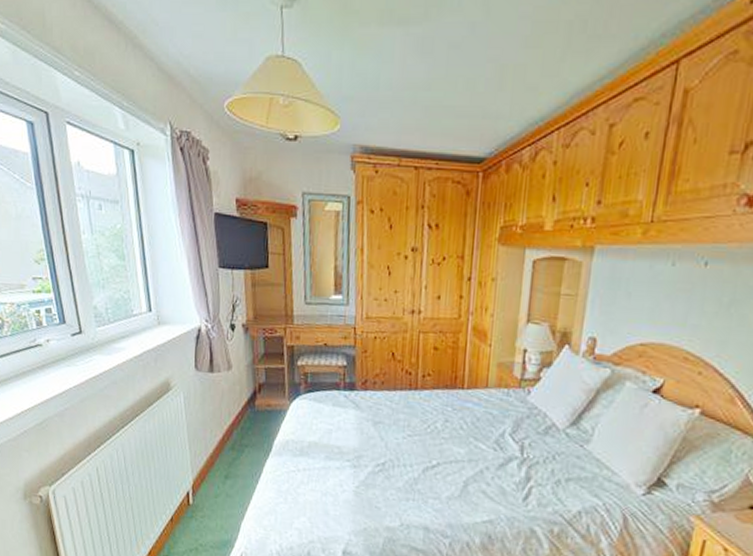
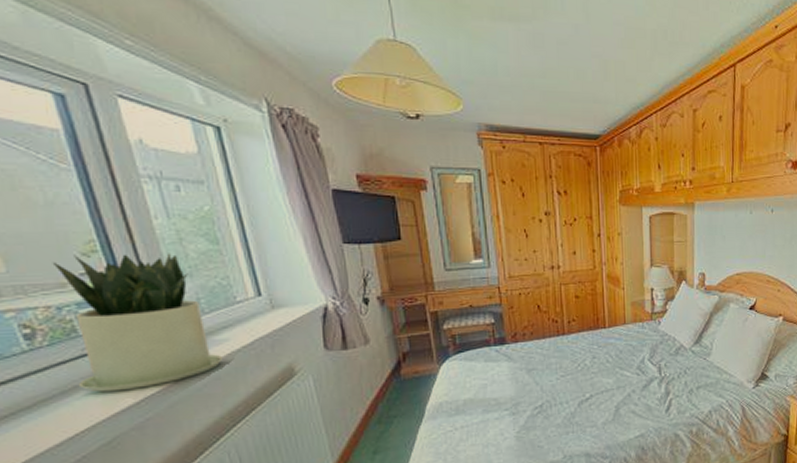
planter: none [17,261,120,382] -> present [52,253,224,393]

